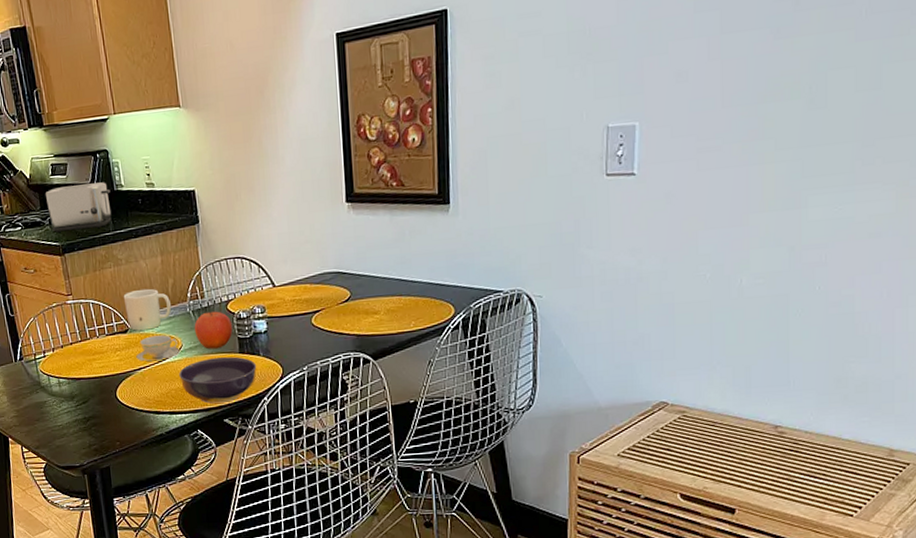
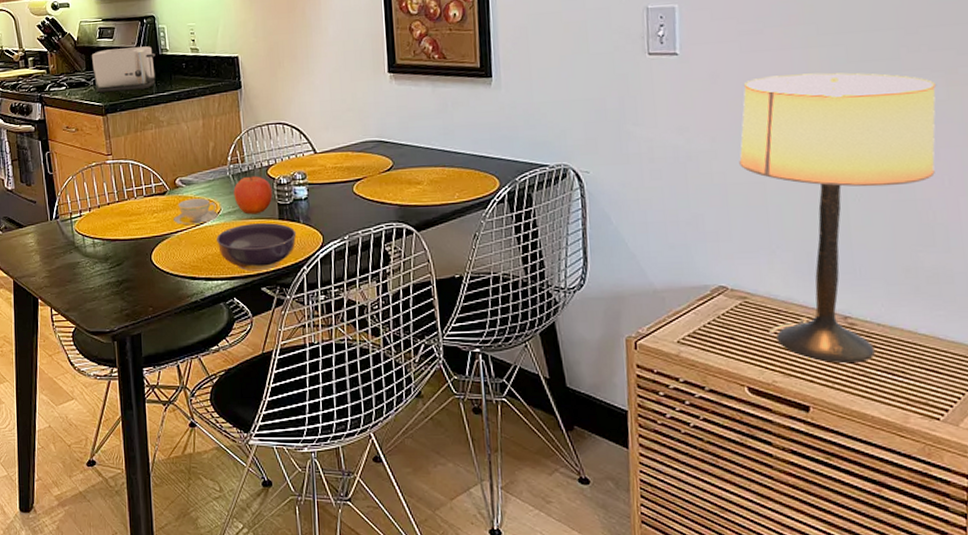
mug: present [123,288,172,331] -> none [163,151,212,193]
table lamp: none [688,188,887,470] -> present [739,72,937,364]

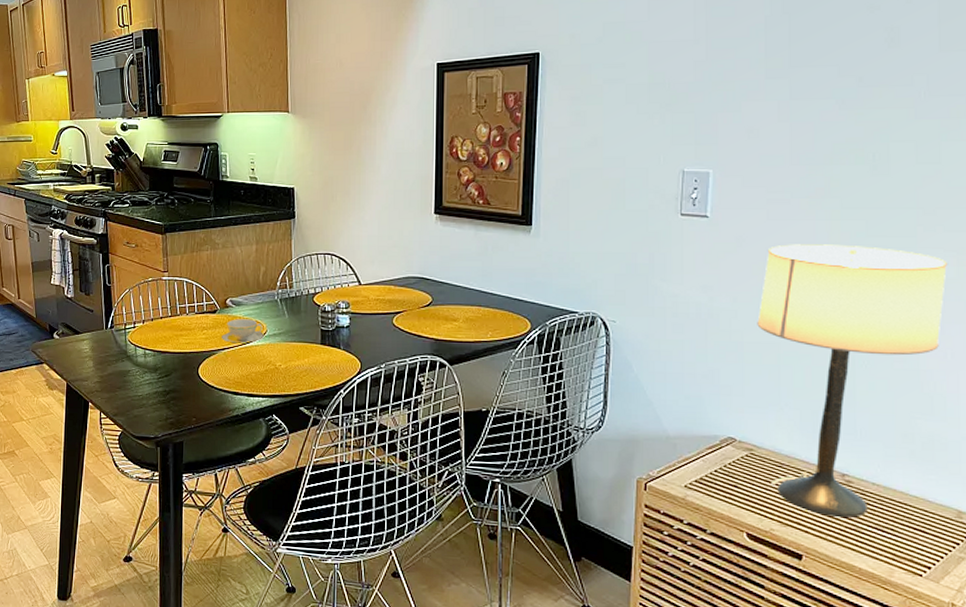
toaster: present [92,46,156,93] -> none [156,172,216,213]
bowl: present [217,223,297,272] -> none [261,346,336,392]
fruit: present [233,176,273,215] -> none [280,301,317,338]

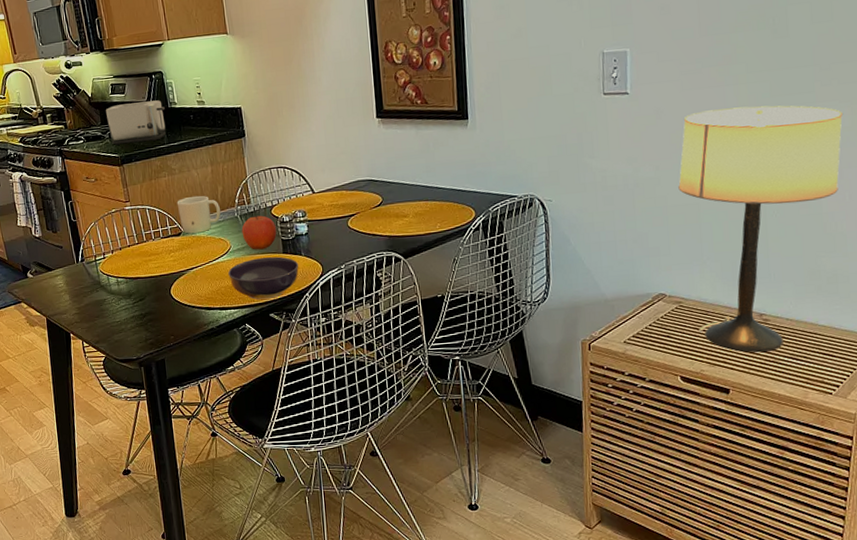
toaster: none [156,172,216,213] -> present [106,100,166,145]
mug: none [216,273,261,313] -> present [177,195,221,234]
teacup: present [222,319,264,344] -> none [189,237,229,262]
bowl: none [261,346,336,392] -> present [228,256,299,301]
fruit: none [280,301,317,338] -> present [241,215,277,250]

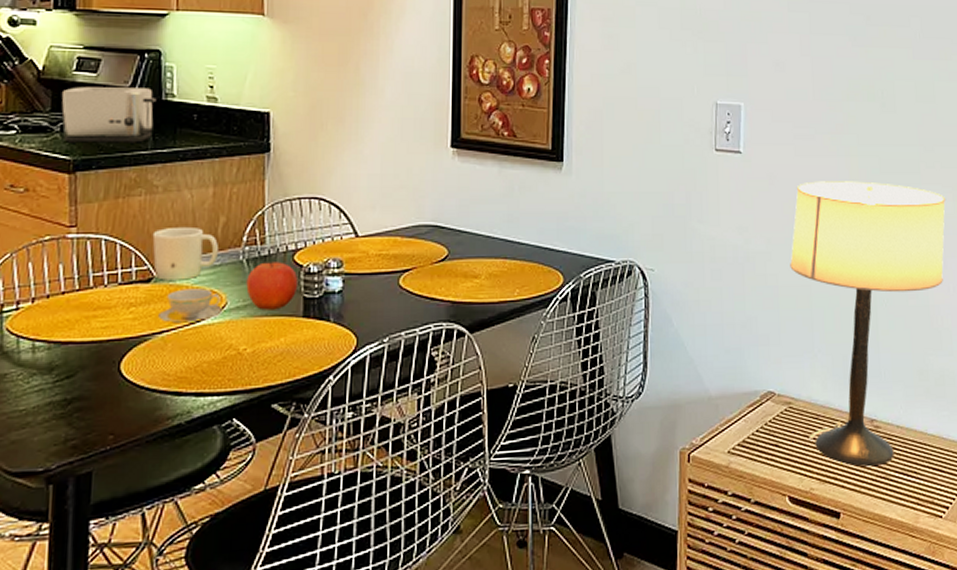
teacup: none [189,237,229,262] -> present [158,288,222,323]
bowl: present [228,256,299,301] -> none [217,321,324,384]

